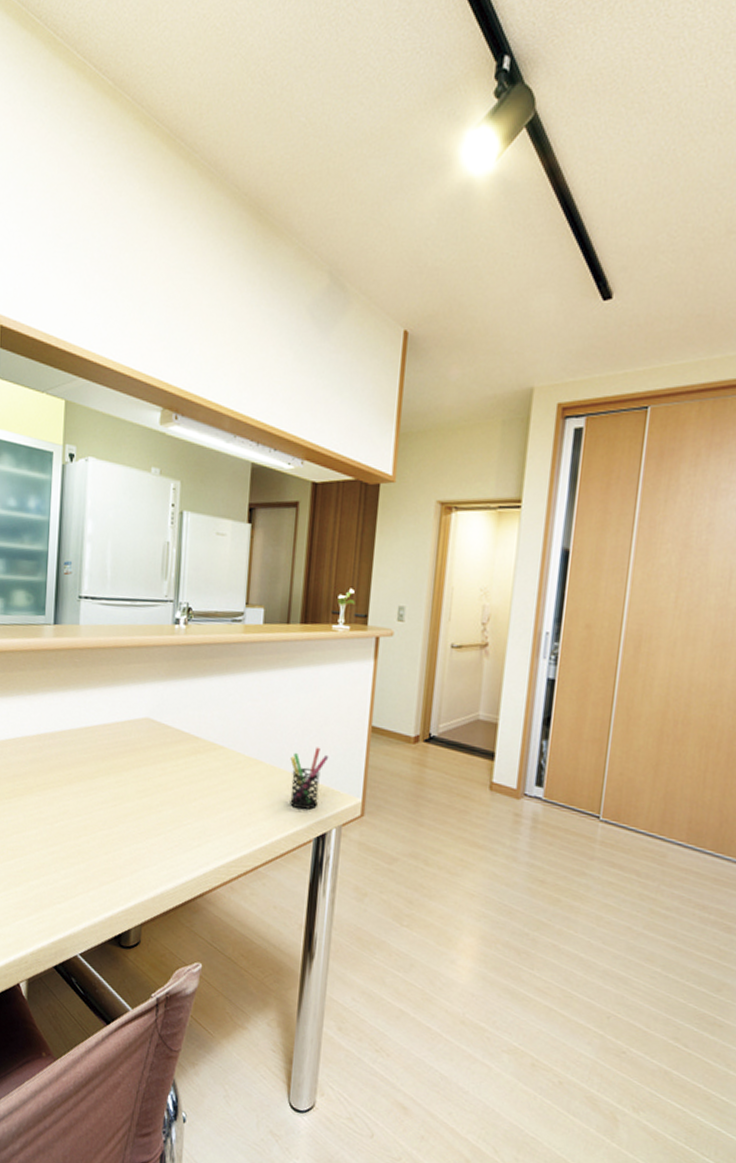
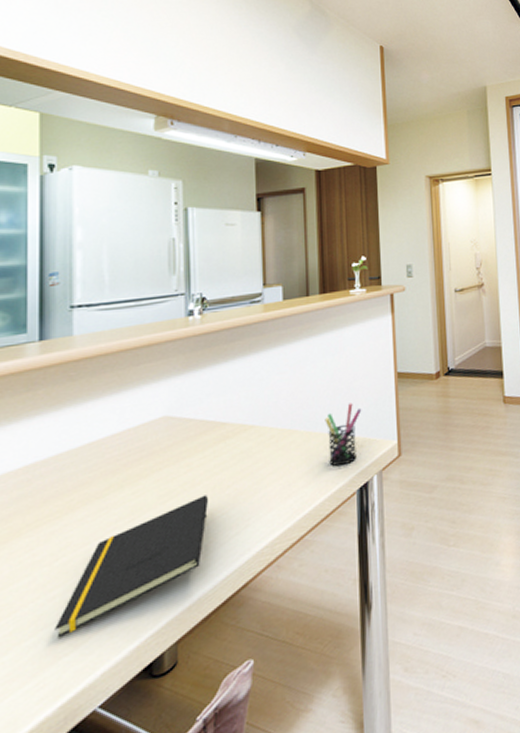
notepad: none [52,801,178,888] -> present [55,495,209,639]

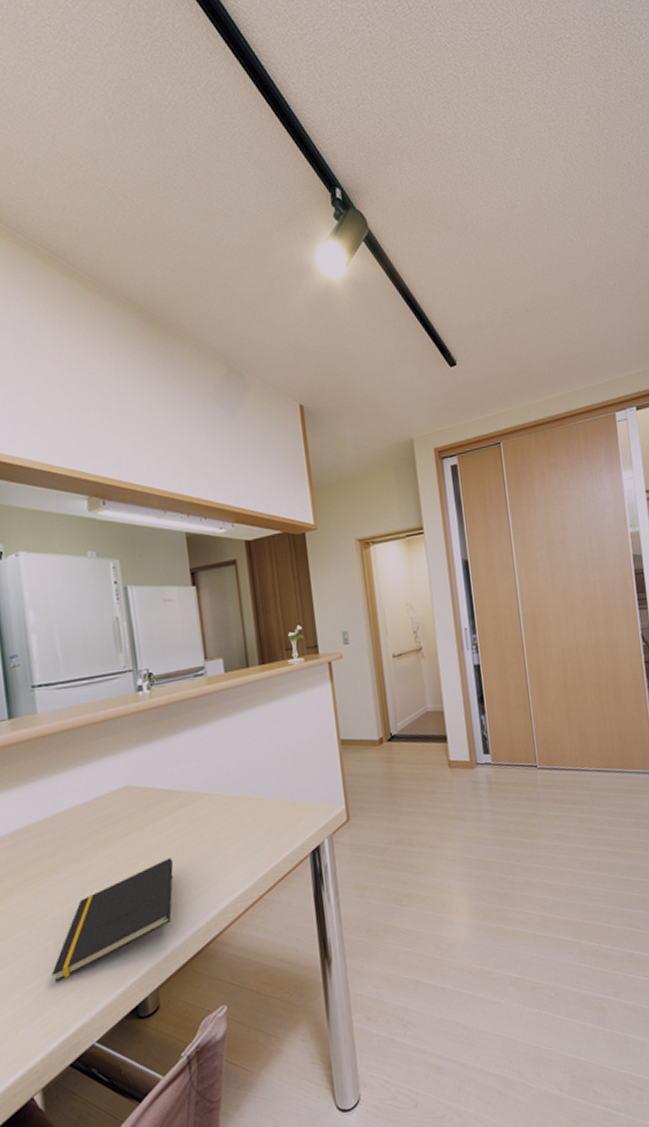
pen holder: present [325,402,362,466] -> none [274,770,309,831]

